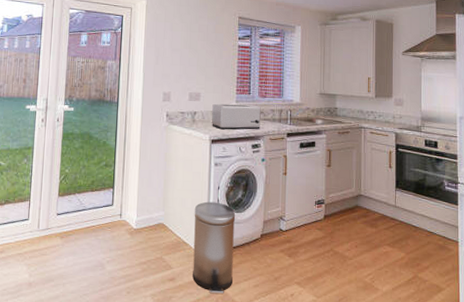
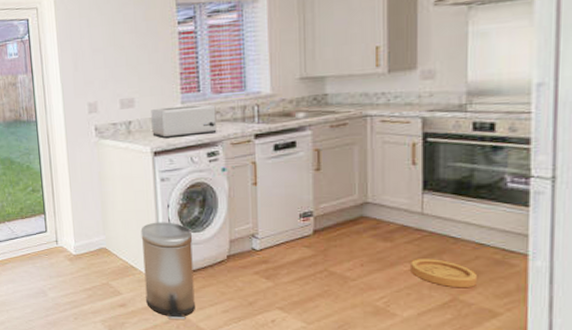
pet bowl: none [388,242,429,268] -> present [411,259,477,289]

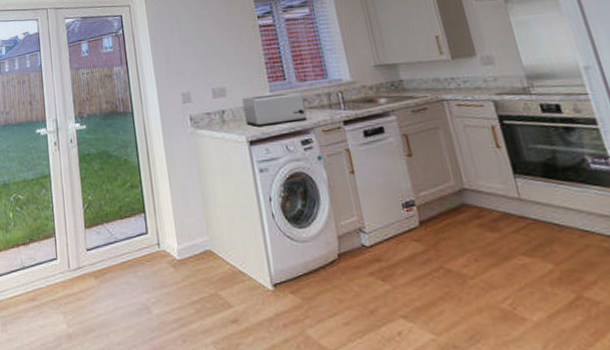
pedal bin: present [140,222,195,321] -> none [245,217,314,338]
pet bowl: present [411,259,477,289] -> none [523,250,596,284]

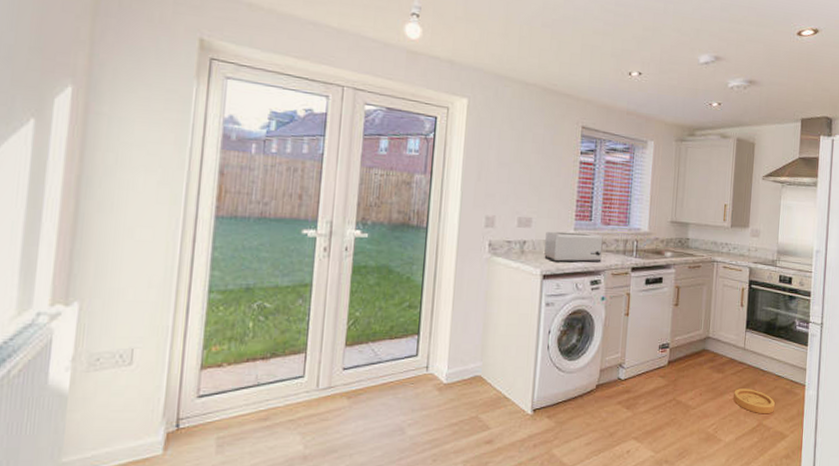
pet bowl: none [523,250,596,284] -> present [733,389,775,414]

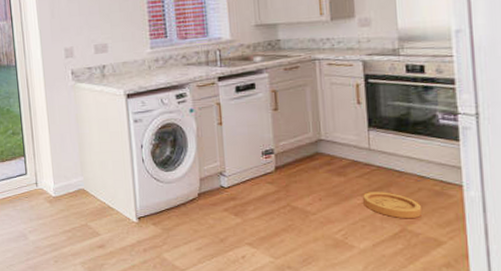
toaster: present [544,231,603,263] -> none [123,49,184,82]

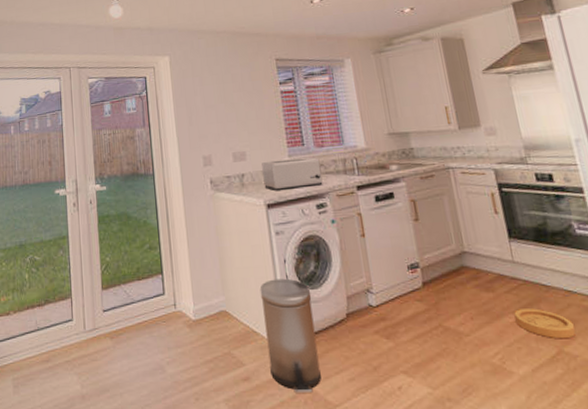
pedal bin: none [116,162,170,260] -> present [259,278,321,394]
toaster: none [123,49,184,82] -> present [261,157,323,191]

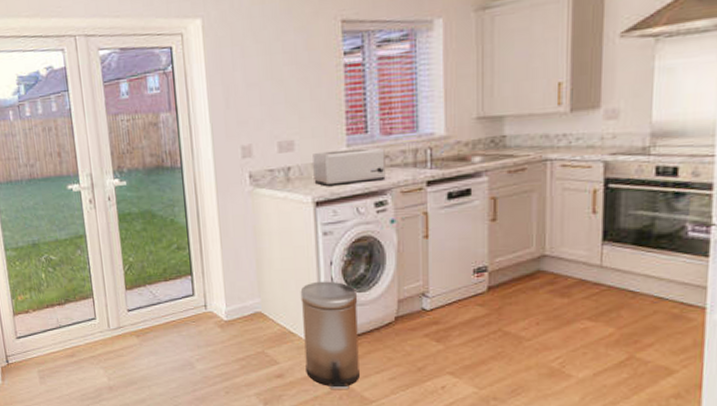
pet bowl: present [514,308,576,339] -> none [587,315,654,346]

